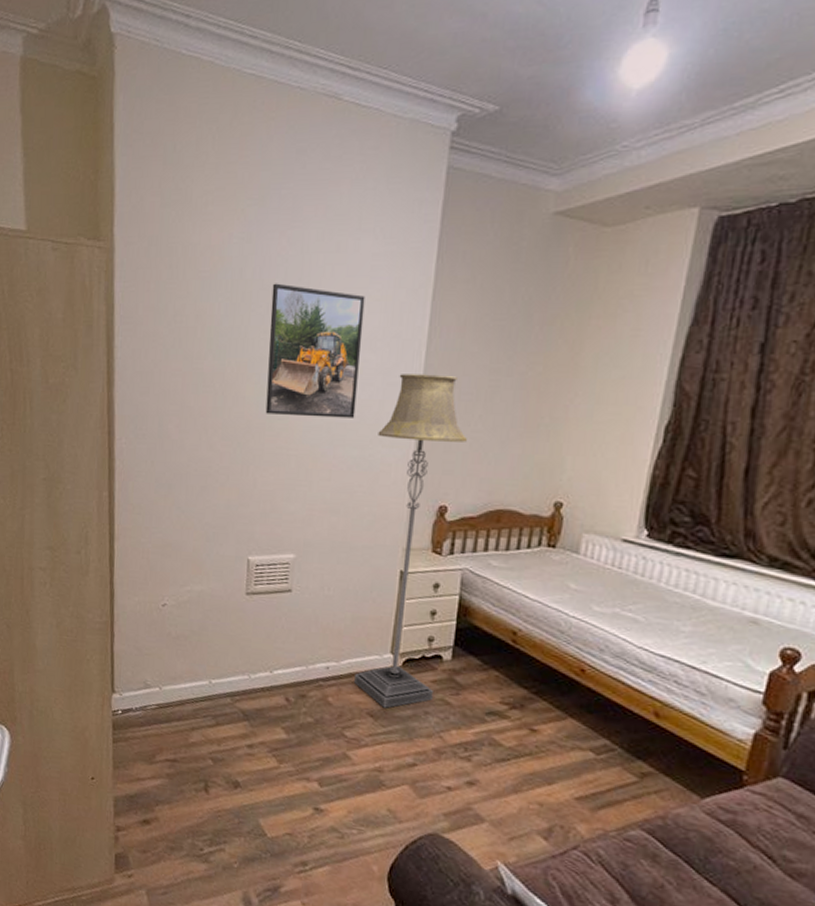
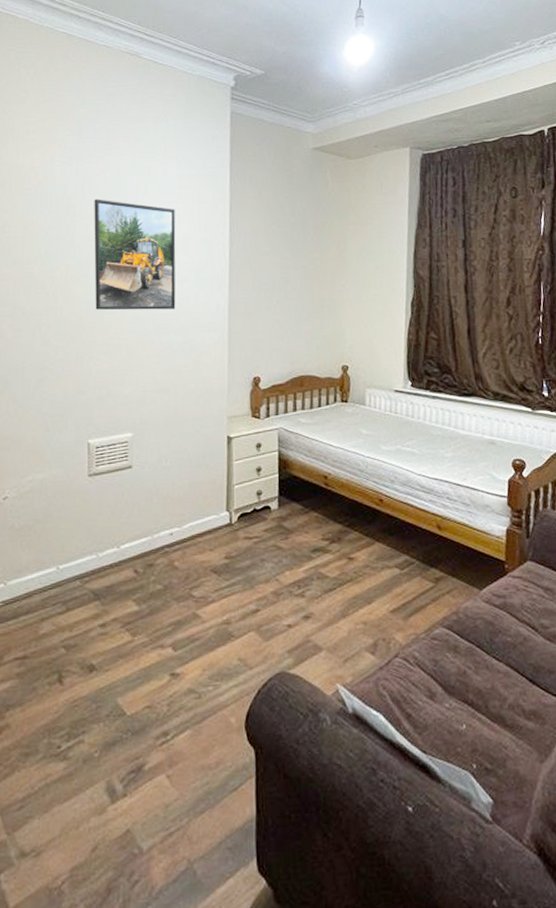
floor lamp: present [354,374,467,708] -> none [196,270,269,563]

